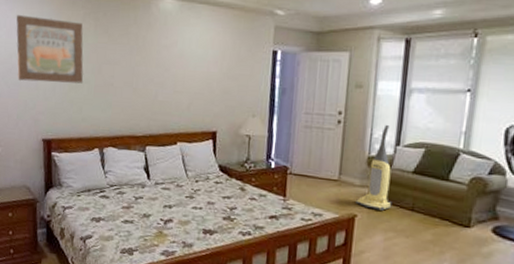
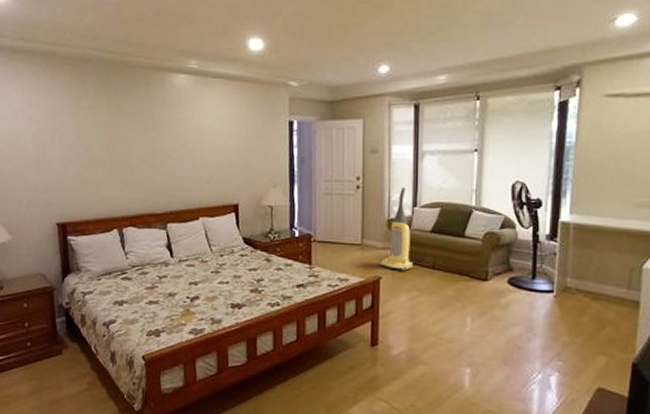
wall art: present [16,15,84,84] -> none [21,96,98,164]

